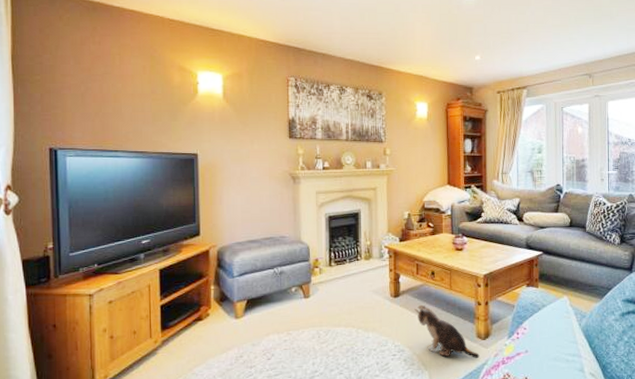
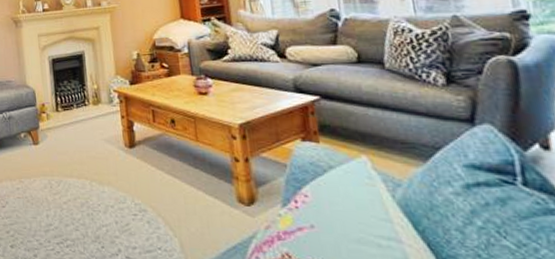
plush toy: present [414,304,480,358] -> none [154,157,245,229]

